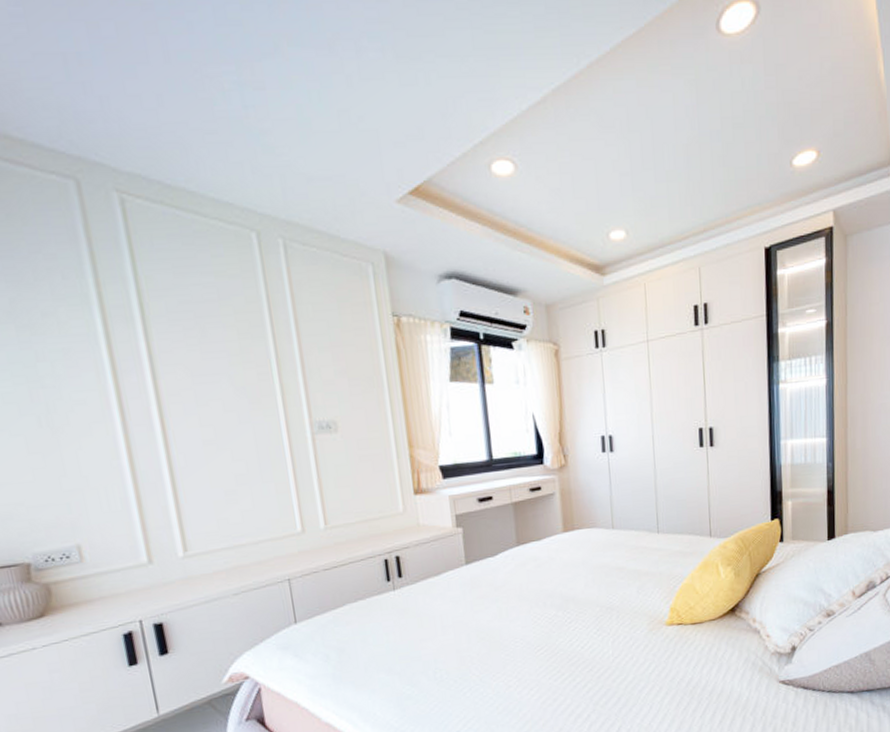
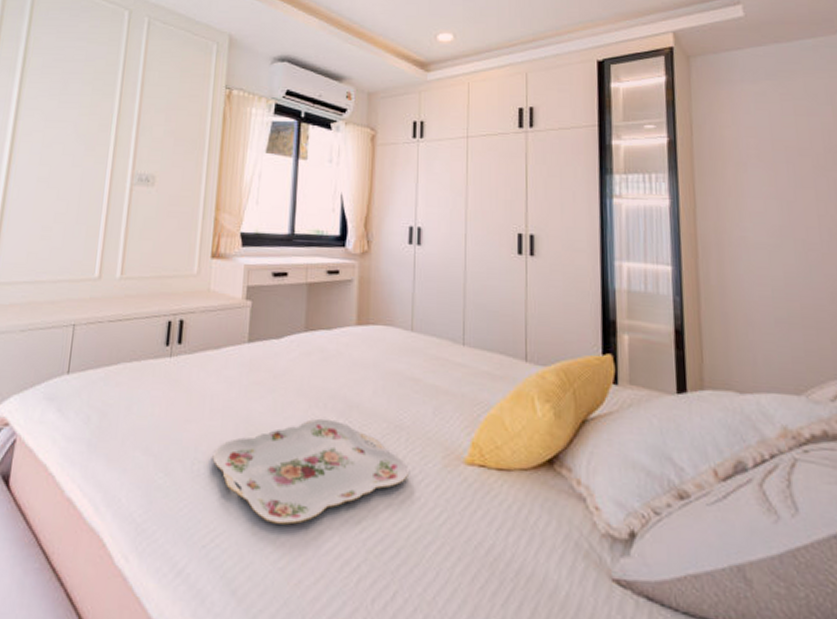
serving tray: none [451,614,622,702] -> present [212,418,409,525]

